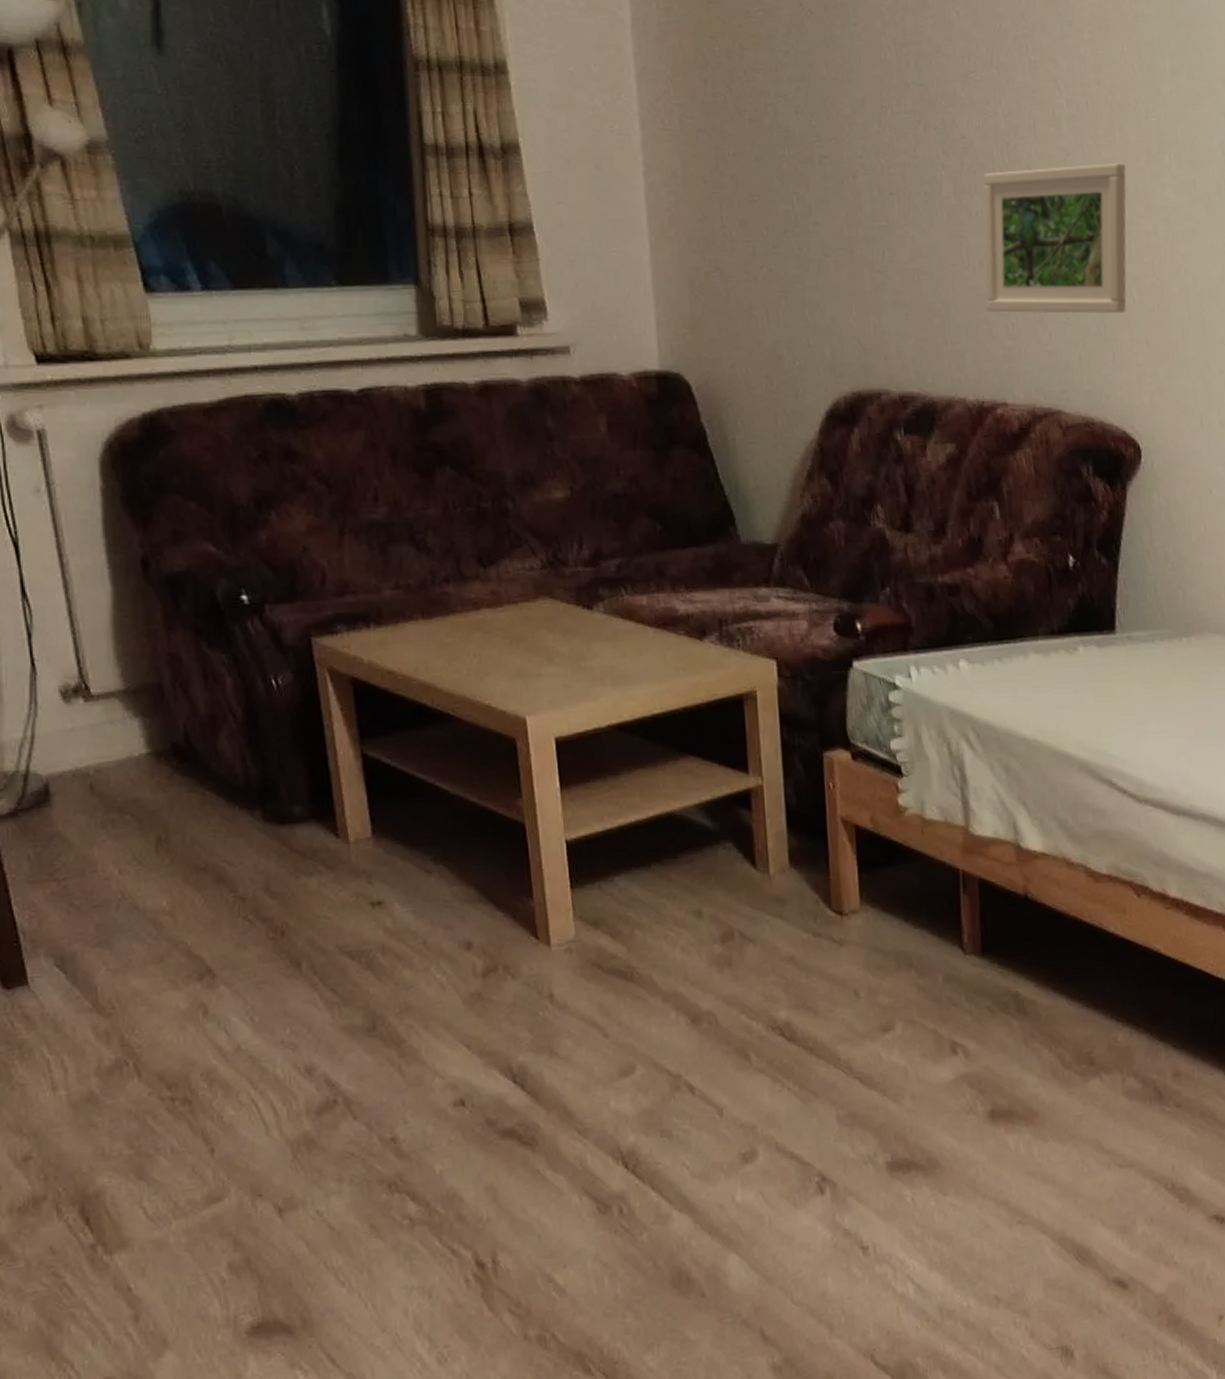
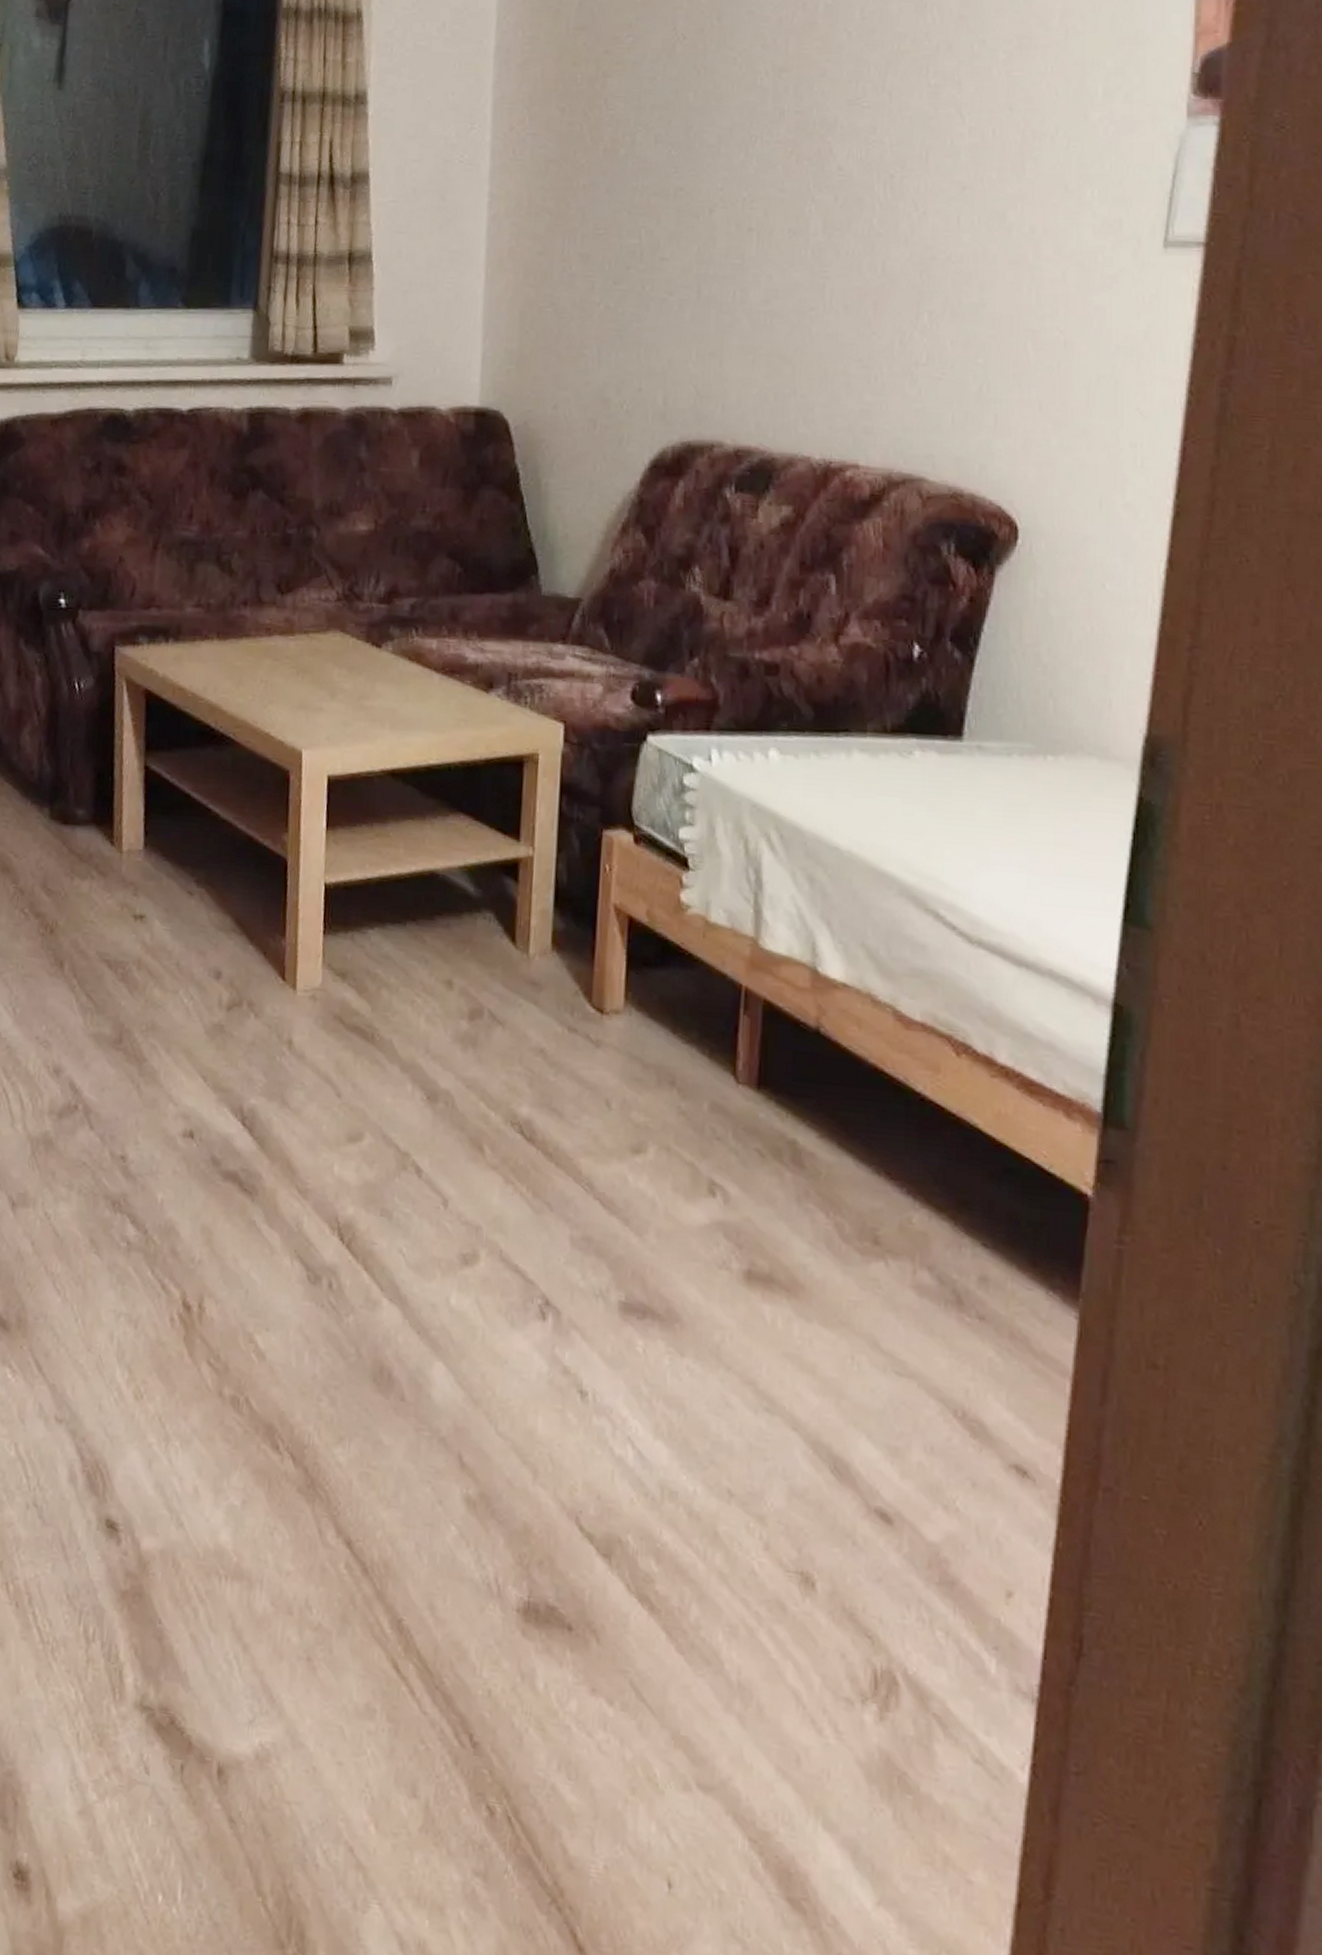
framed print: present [982,162,1127,314] -> none [846,198,1034,371]

